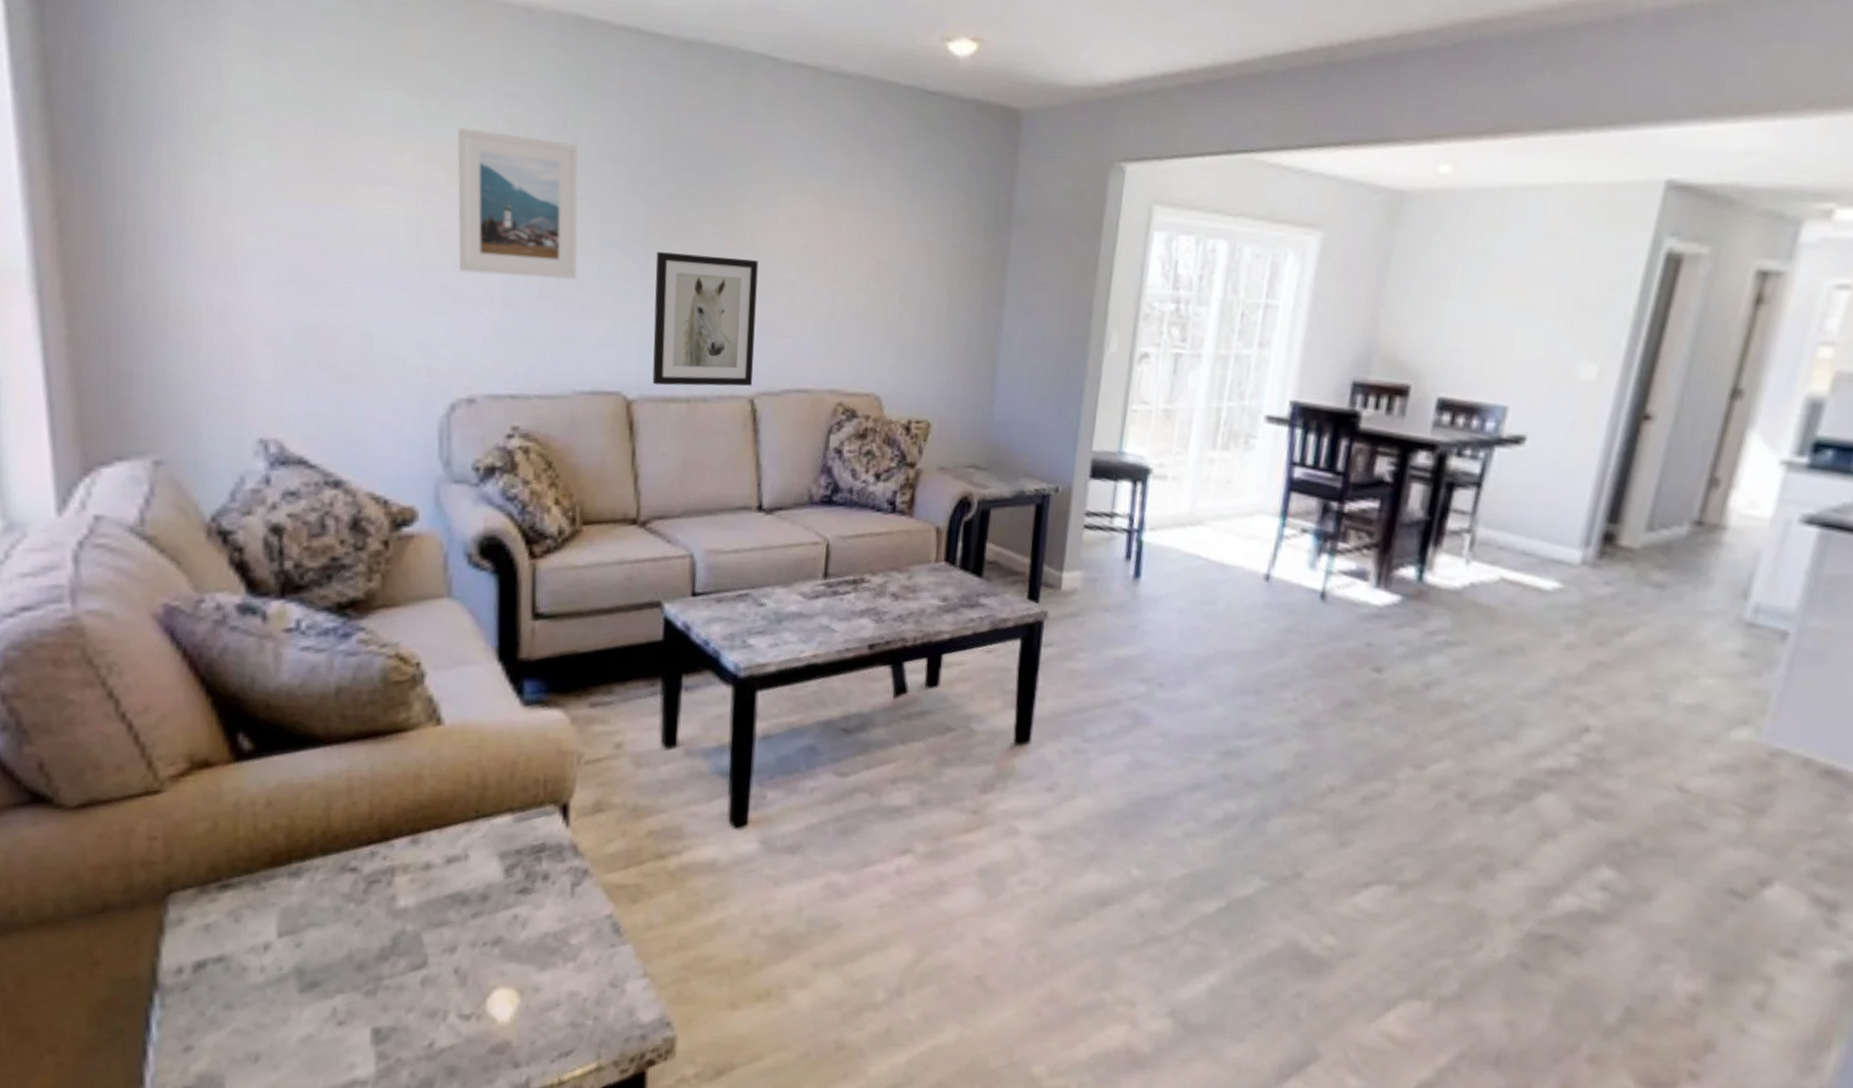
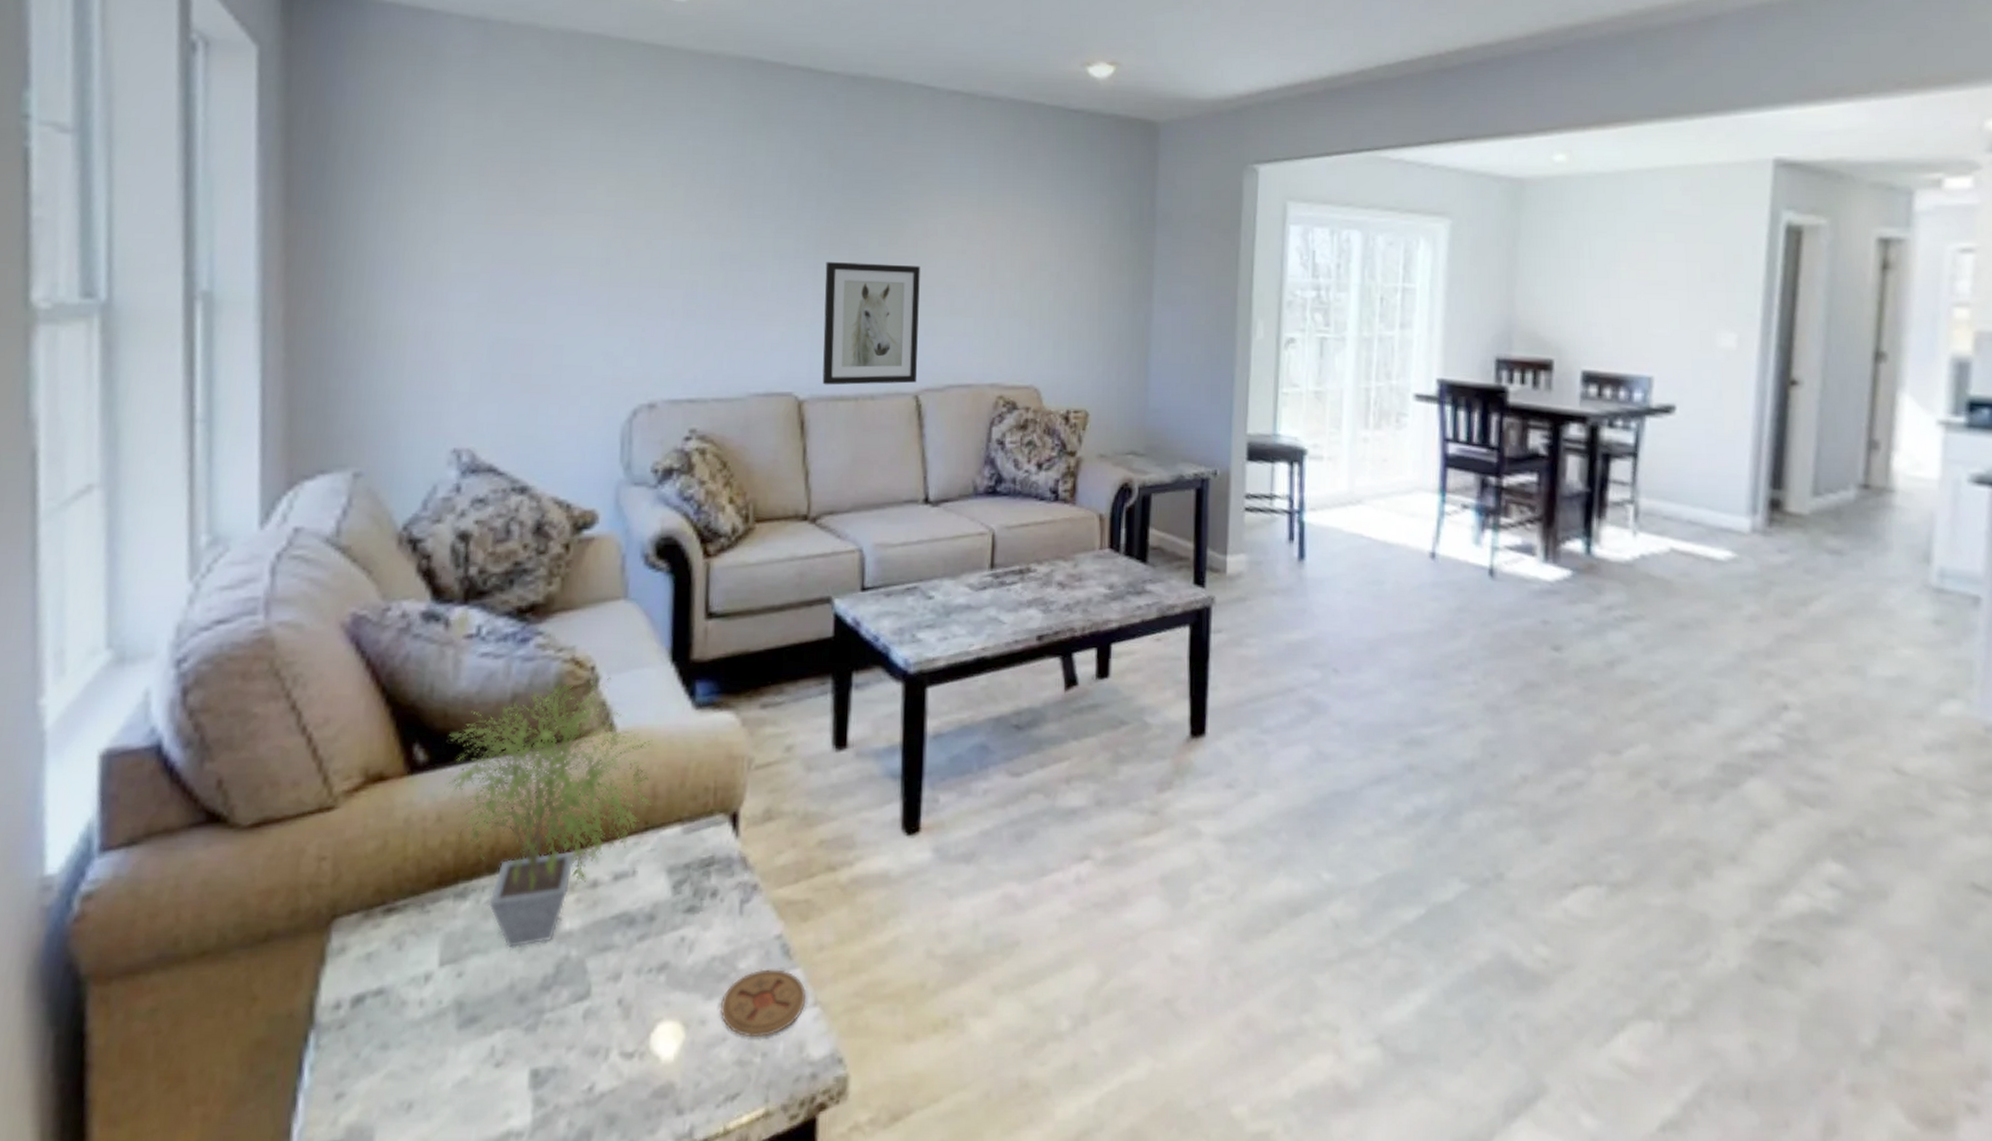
potted plant: none [272,670,483,923] -> present [445,674,654,949]
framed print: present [457,127,580,280] -> none [644,159,757,290]
coaster: none [553,944,636,1004] -> present [719,969,806,1038]

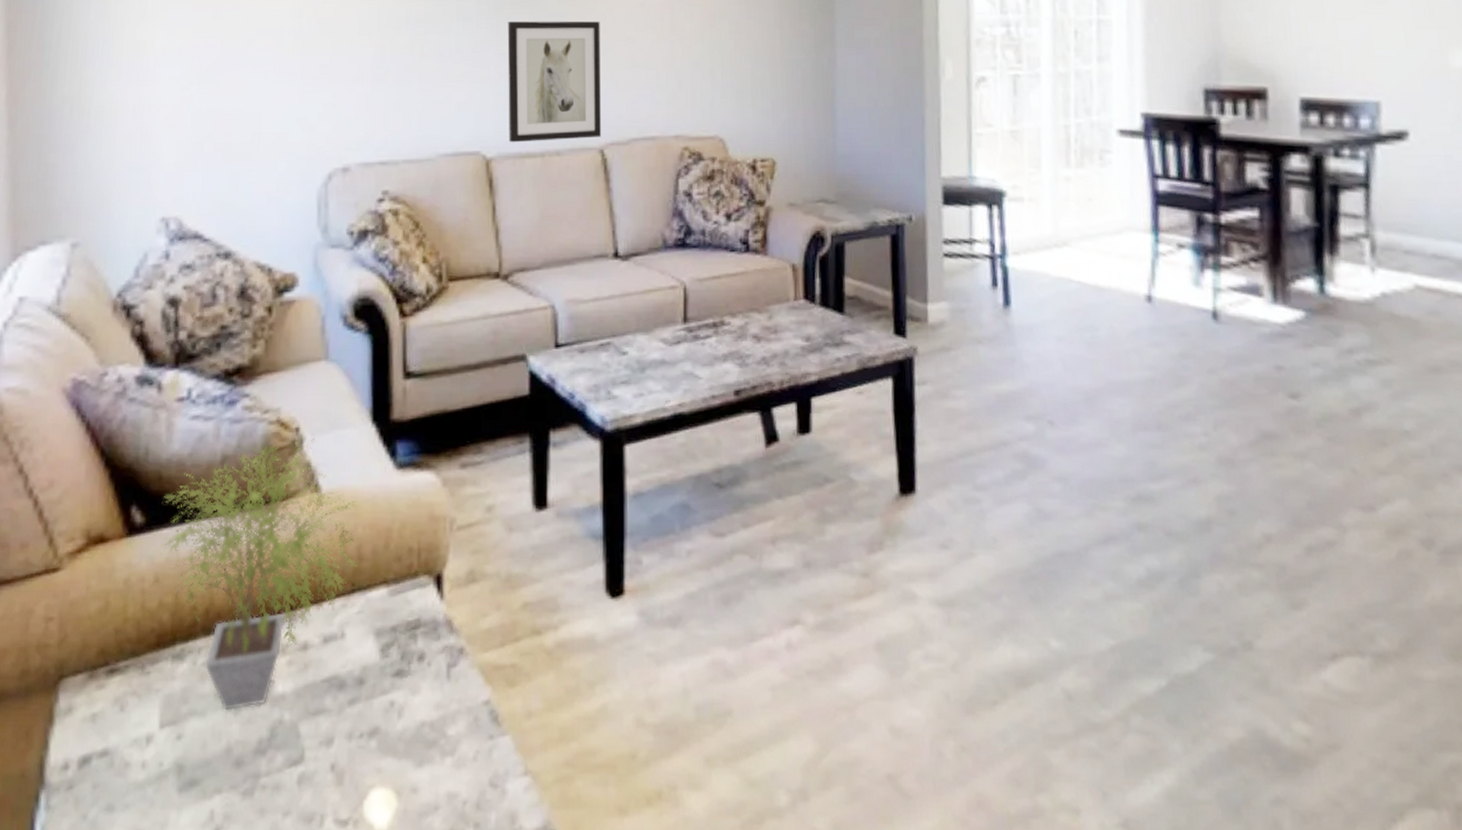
coaster: present [719,969,806,1038] -> none [431,735,517,807]

